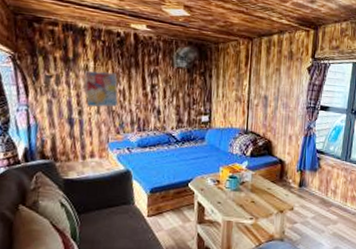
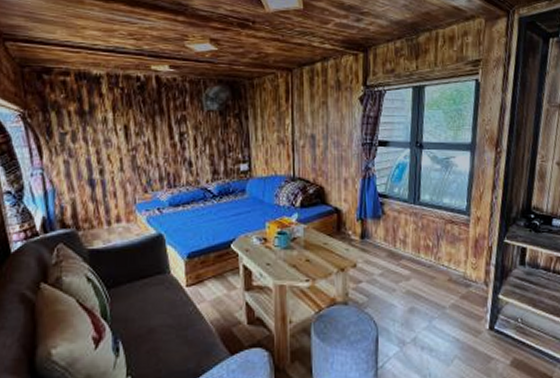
wall art: present [84,70,119,108] -> none [103,122,144,165]

